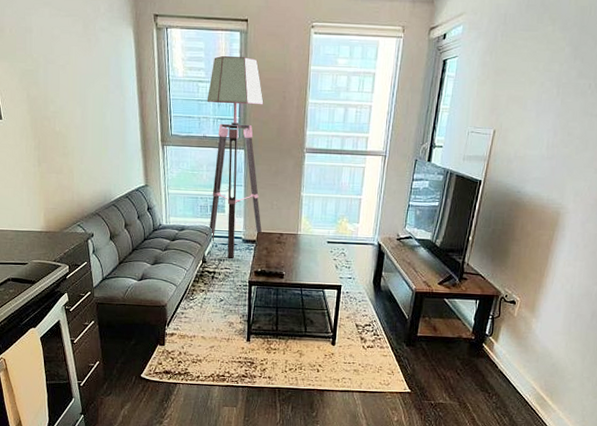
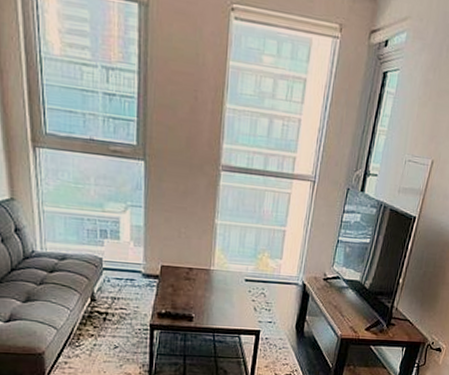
floor lamp: present [206,55,264,258] -> none [94,32,170,297]

